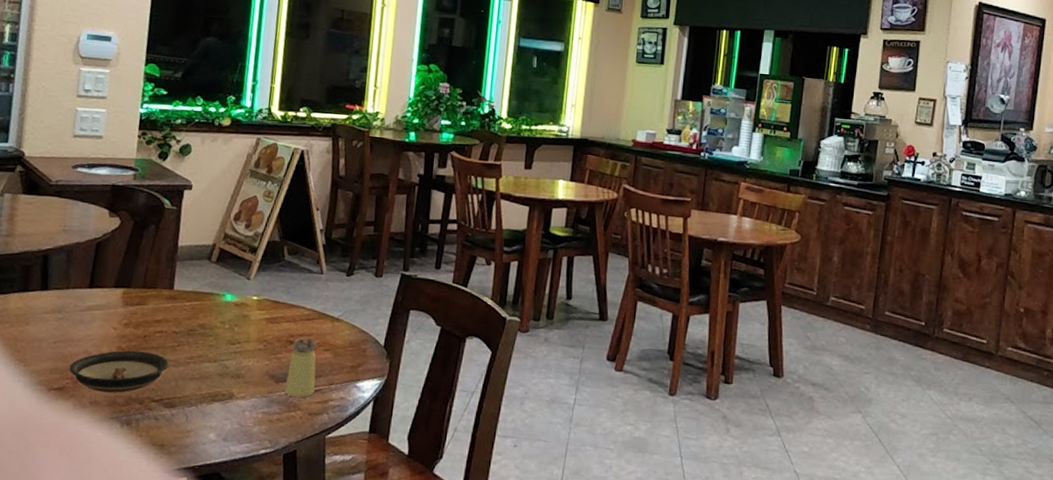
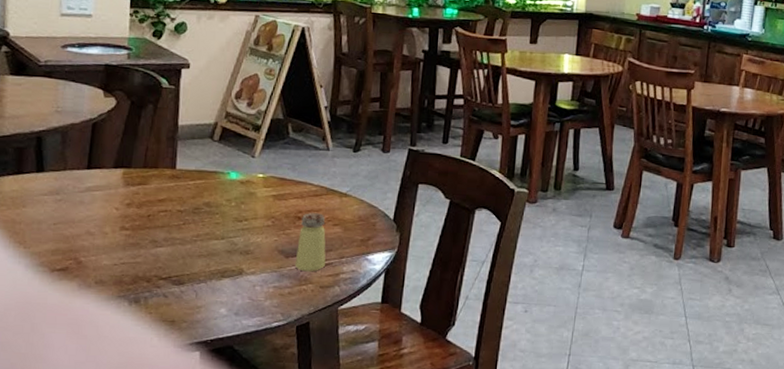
saucer: present [69,350,169,393] -> none [71,230,175,272]

